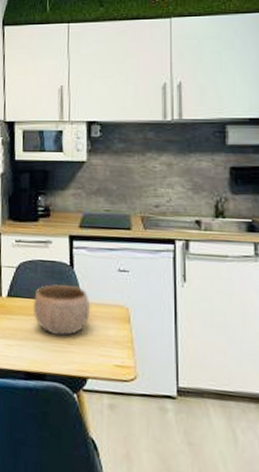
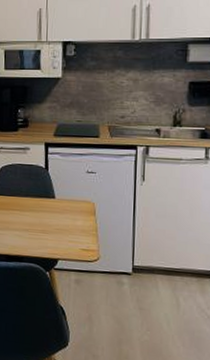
bowl: present [32,284,91,337] -> none [12,184,63,227]

